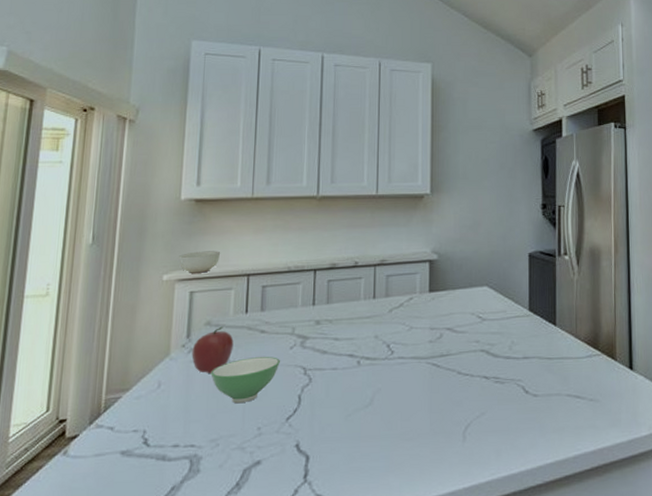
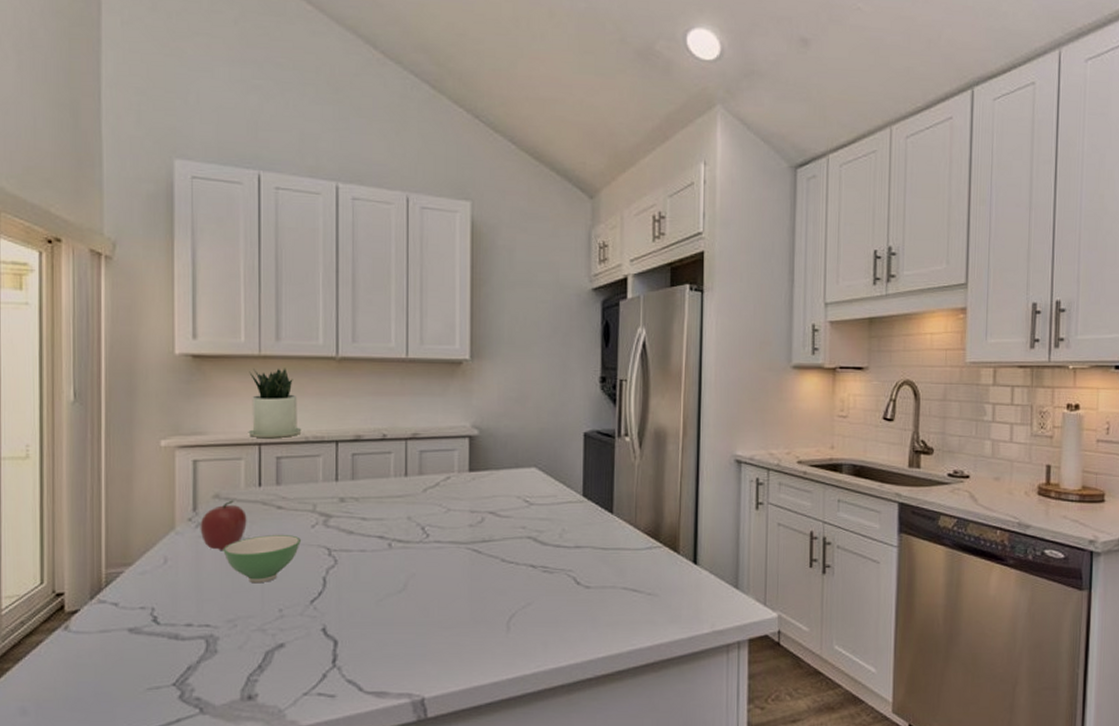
bowl: present [179,251,221,273] -> none [177,415,226,440]
planter: none [239,207,285,270] -> present [248,368,302,439]

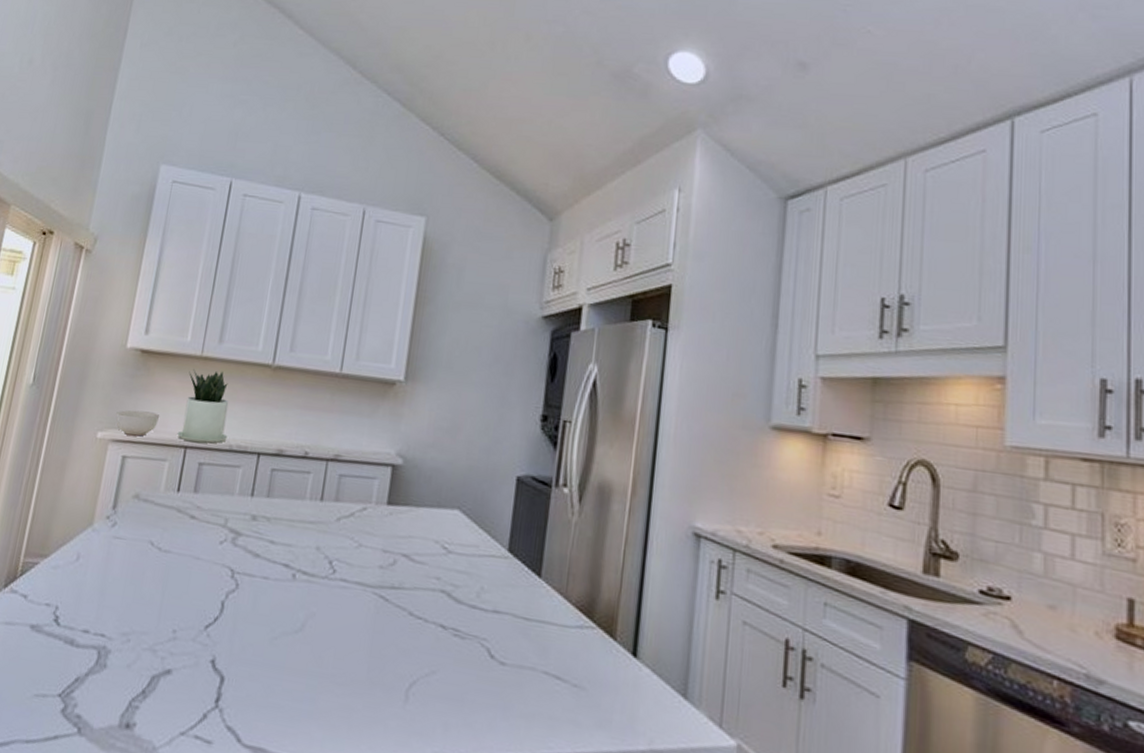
bowl: none [177,415,226,440] -> present [115,410,160,437]
fruit: present [200,500,247,550] -> none [114,502,161,555]
bowl: present [223,535,301,584] -> none [131,545,207,598]

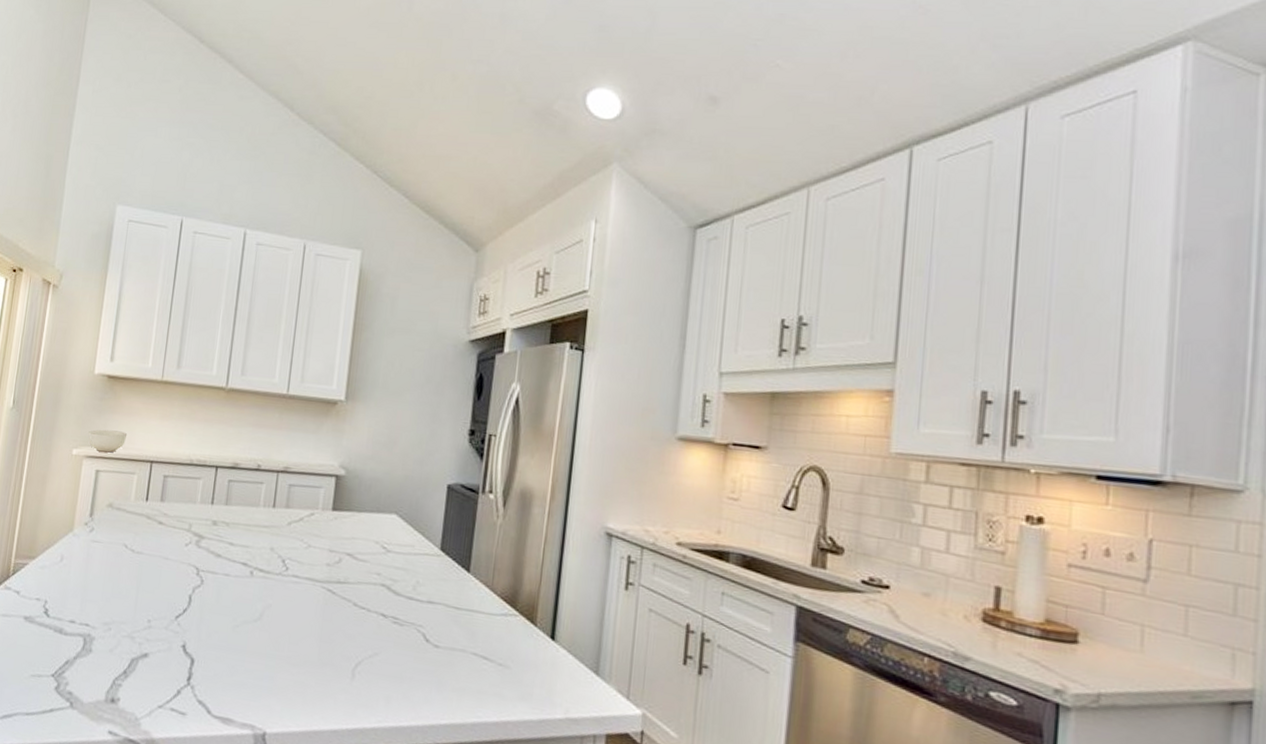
planter: present [177,369,229,443] -> none [143,392,188,458]

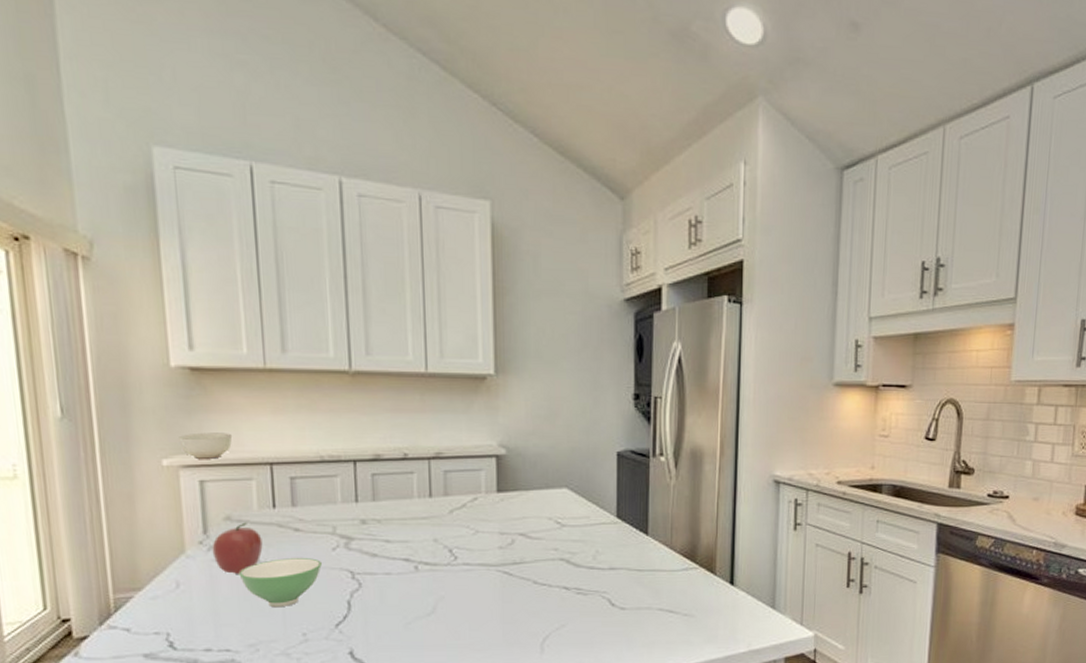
fruit: none [93,510,133,556] -> present [212,522,263,574]
bowl: none [109,547,175,593] -> present [238,558,322,608]

